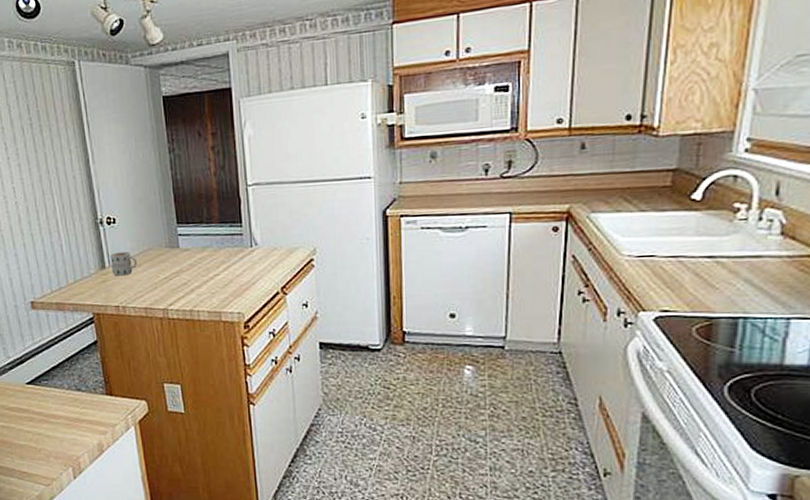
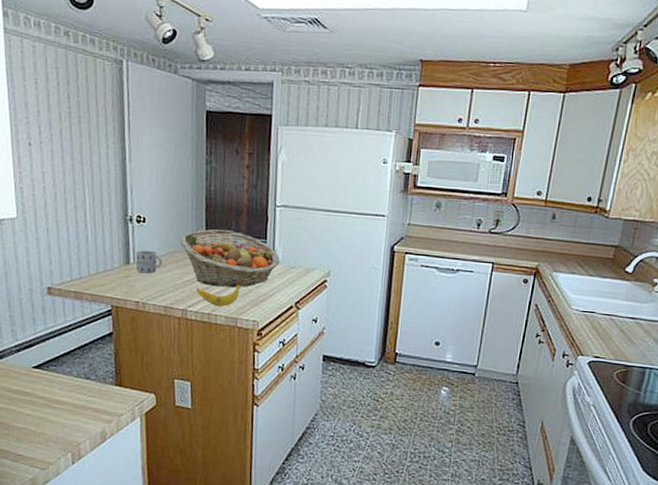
fruit basket: none [151,218,259,281] -> present [179,229,280,288]
banana: none [175,273,220,302] -> present [197,282,241,307]

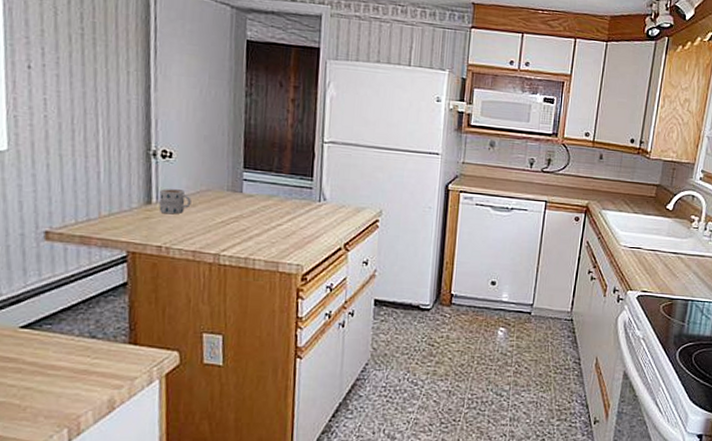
fruit basket: present [179,229,280,288] -> none [212,166,328,229]
banana: present [197,282,241,307] -> none [232,223,283,250]

